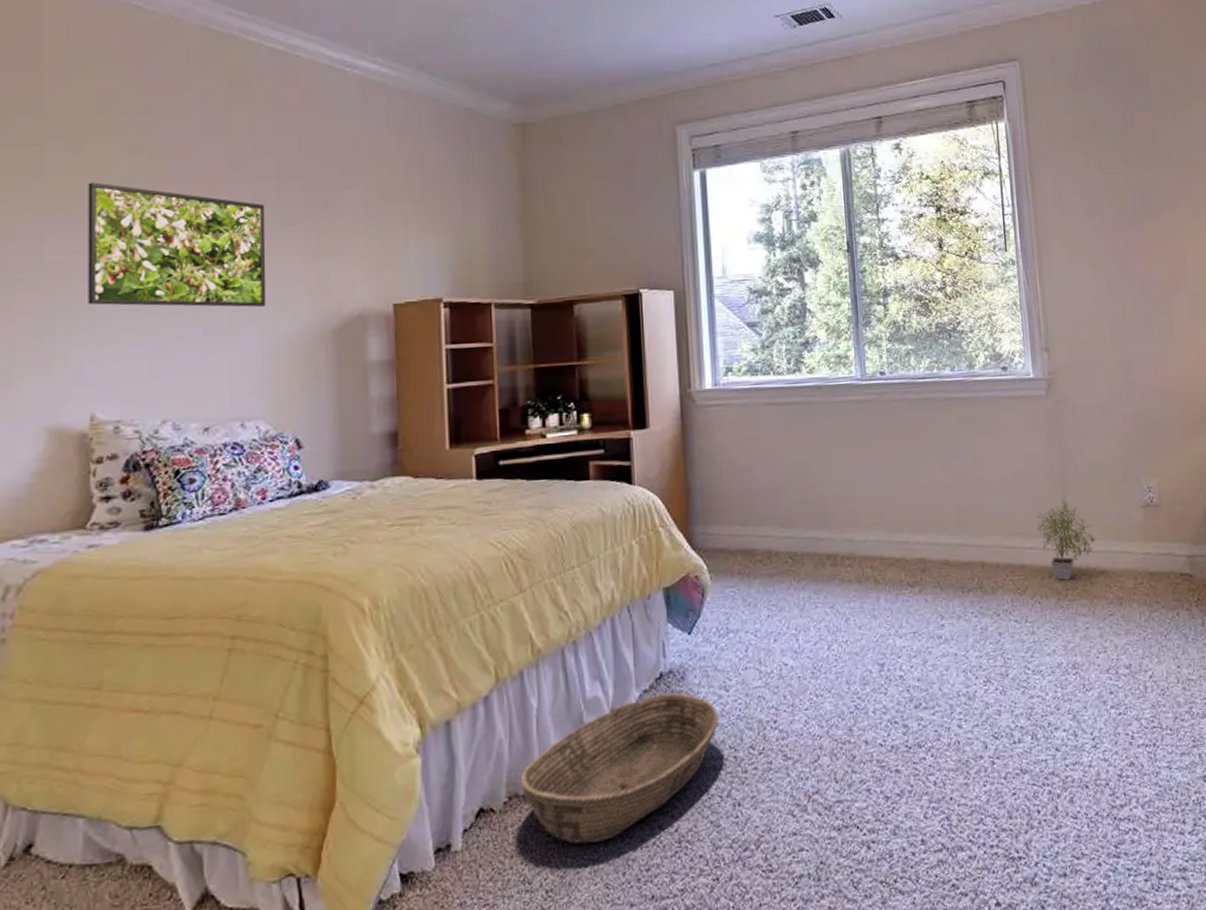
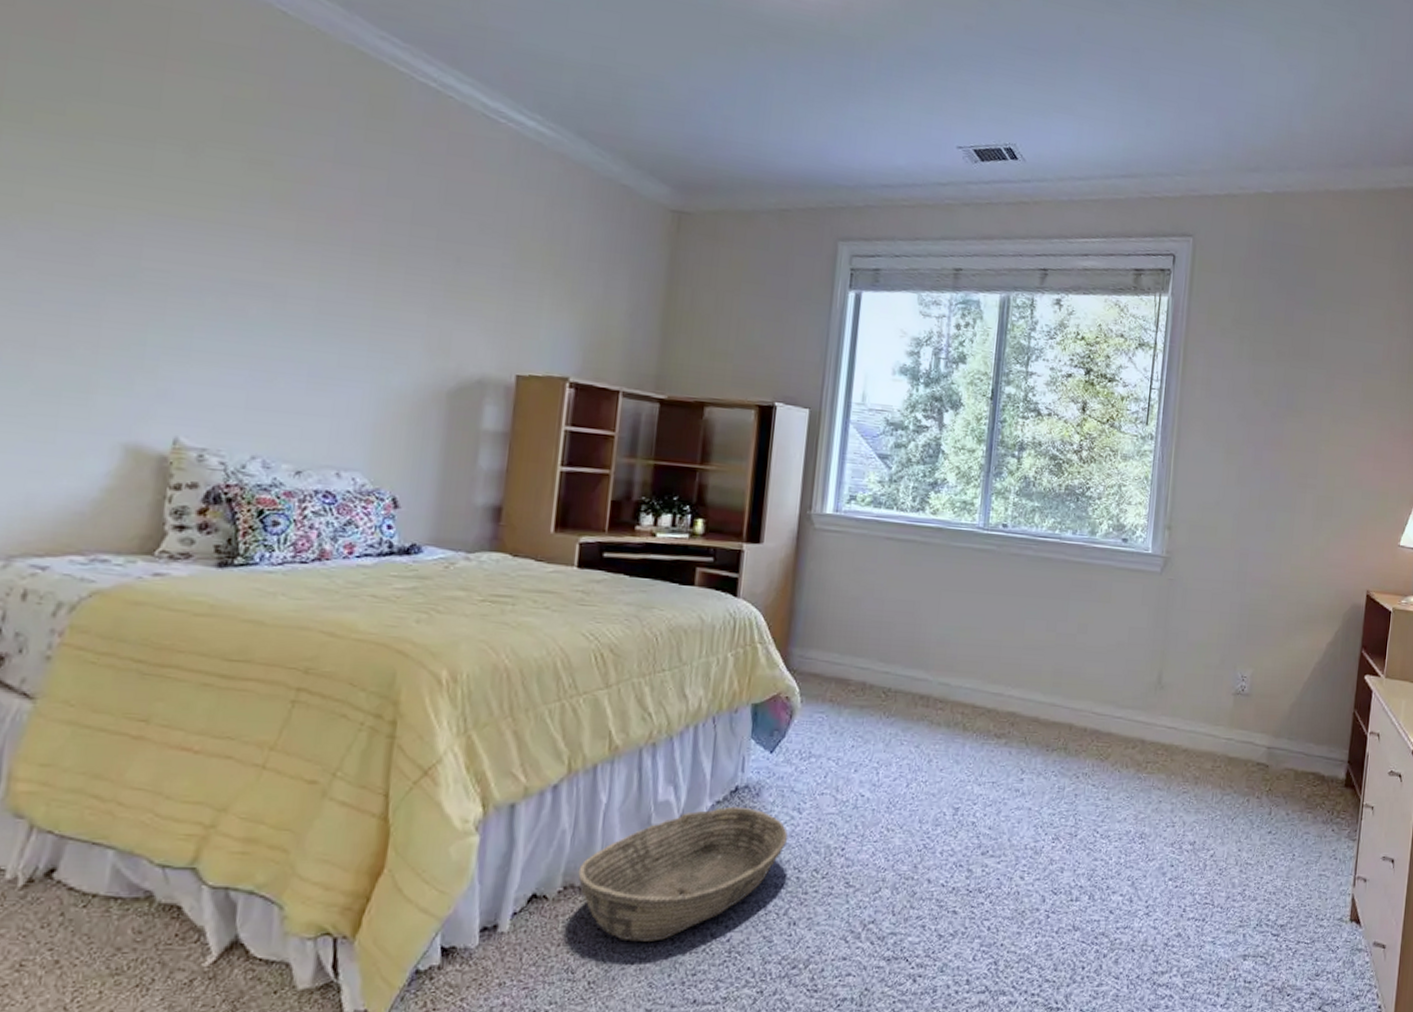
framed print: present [88,182,267,307] -> none [186,191,393,355]
potted plant: present [1036,502,1096,580] -> none [1129,678,1184,753]

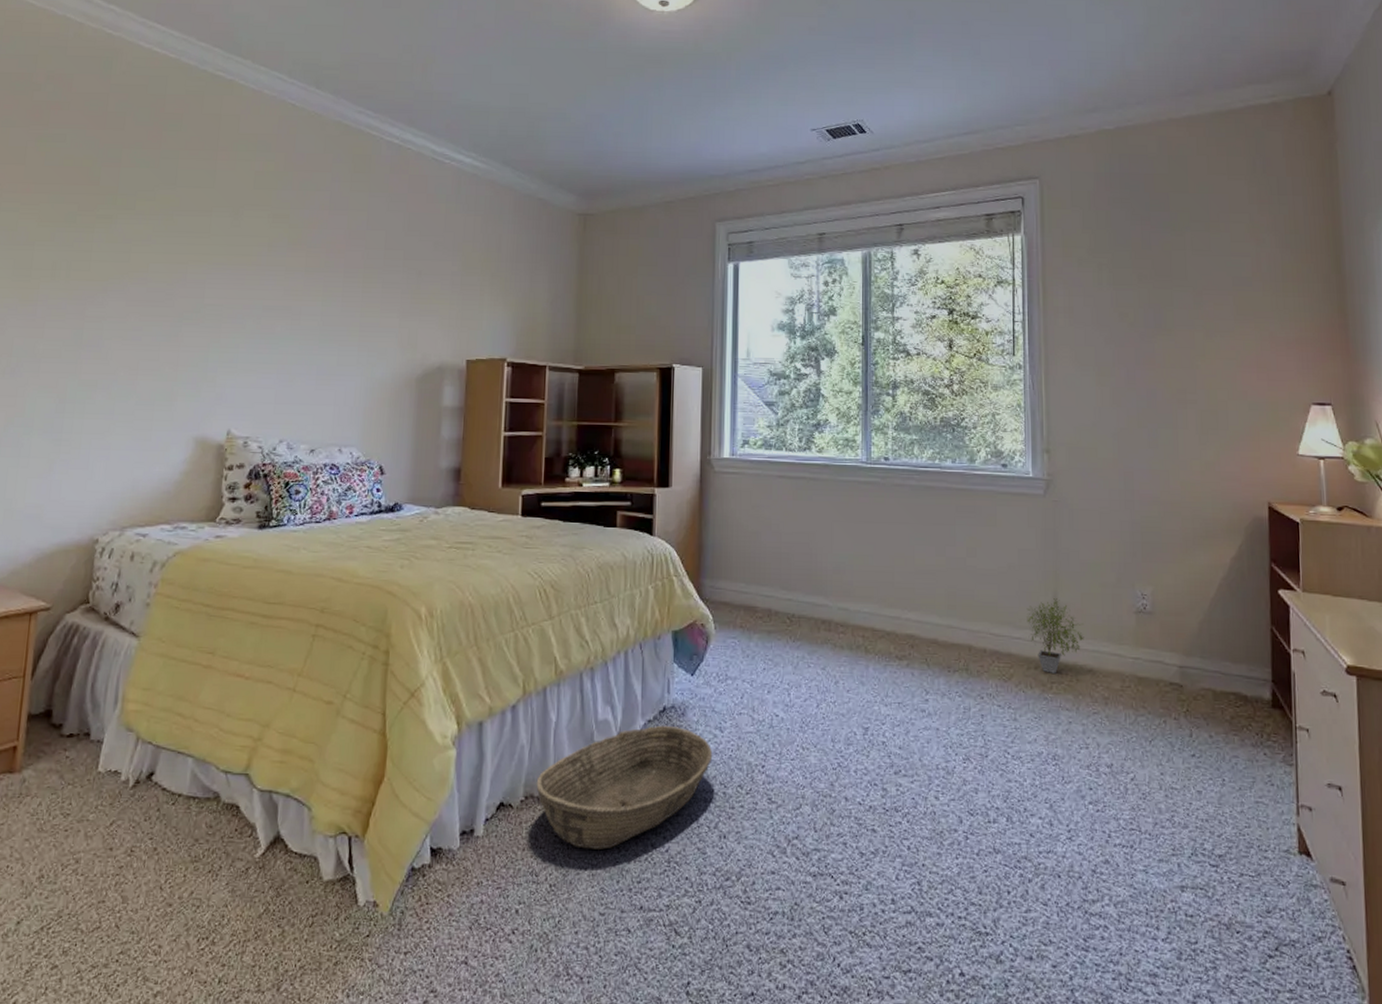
potted plant: none [1129,678,1184,753] -> present [1026,598,1084,673]

